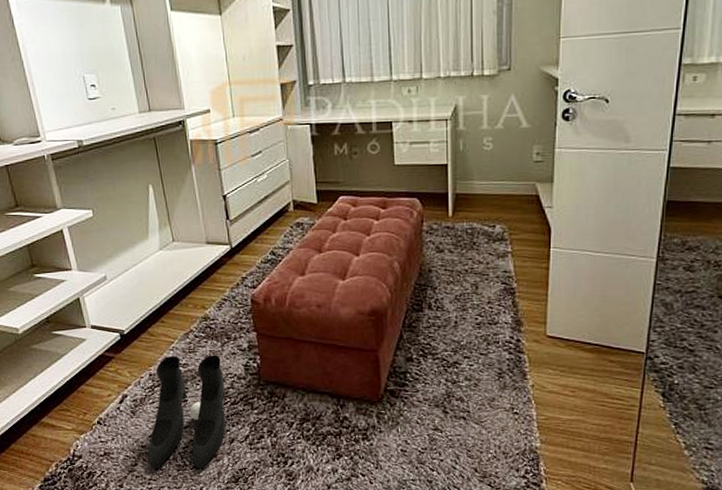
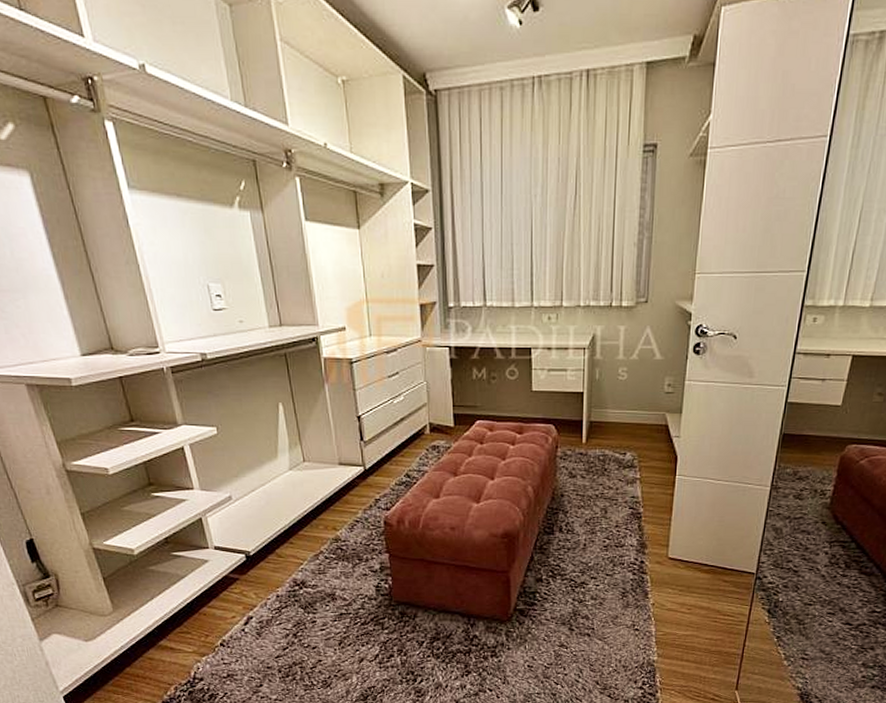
boots: present [148,355,226,469] -> none [274,576,356,690]

